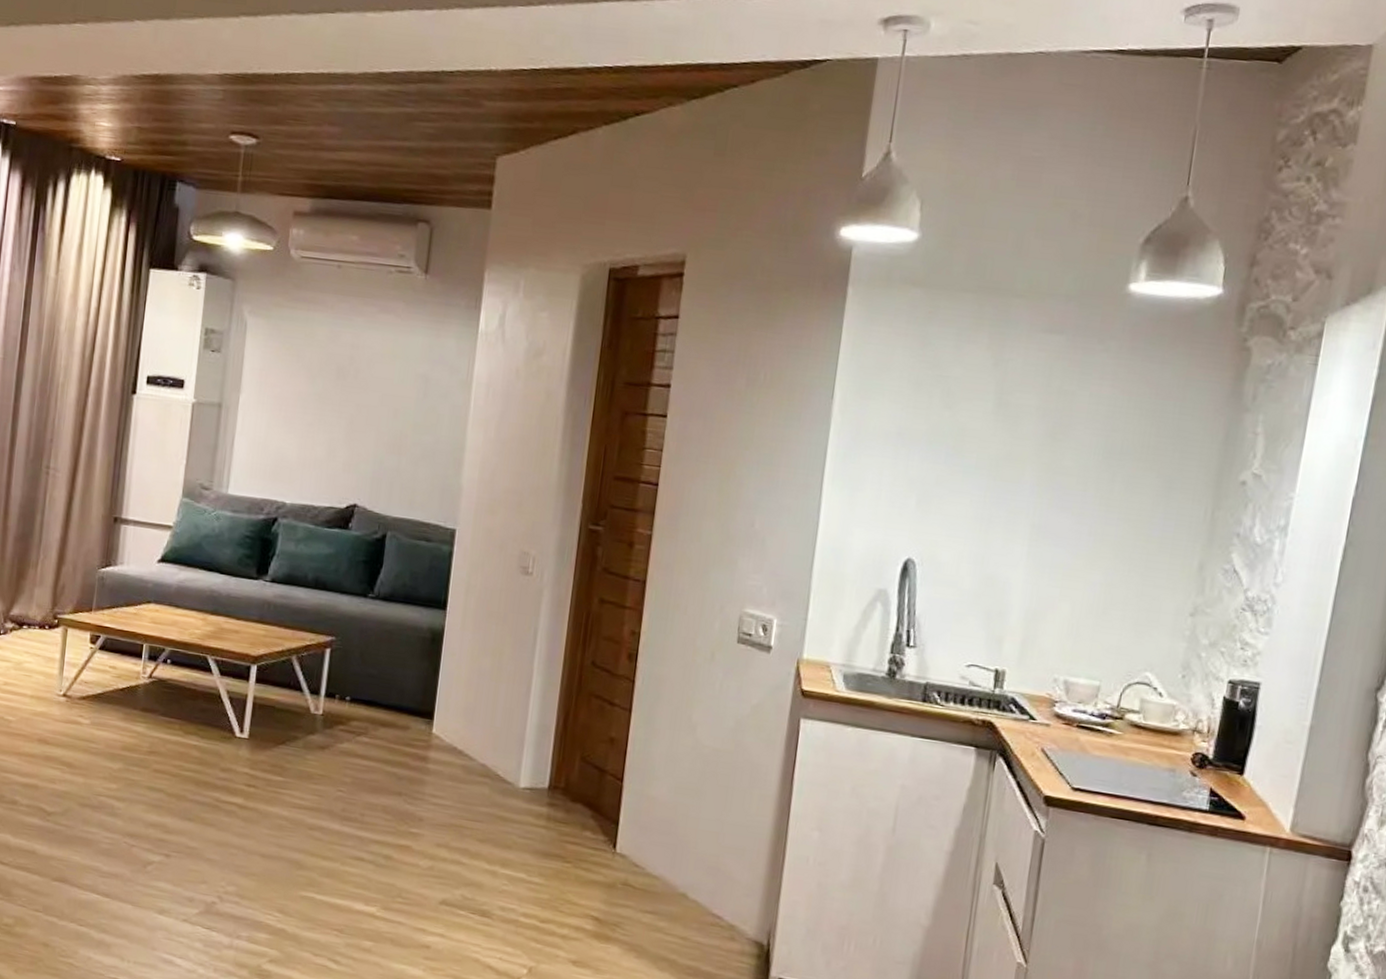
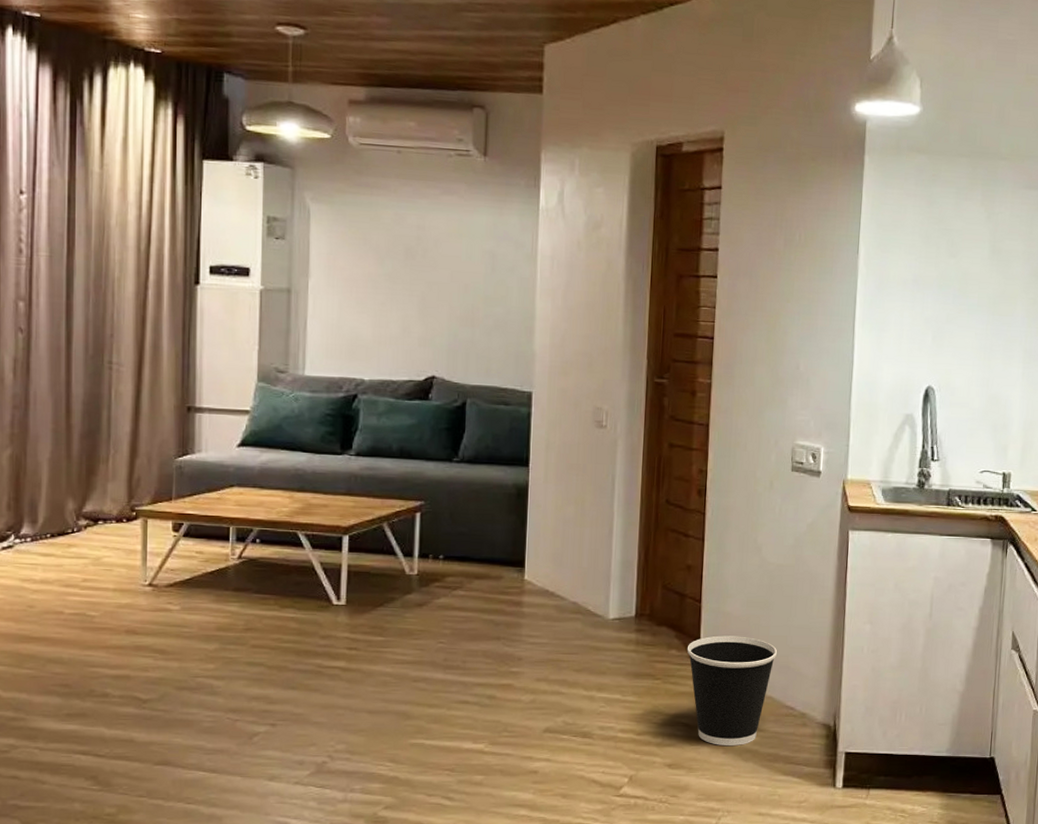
wastebasket: none [603,821,706,952] -> present [686,635,777,745]

